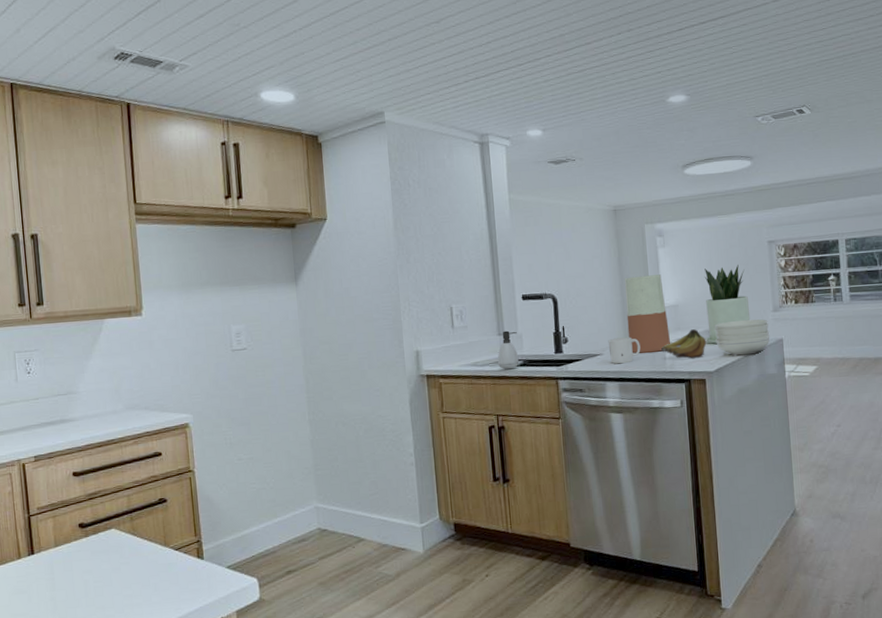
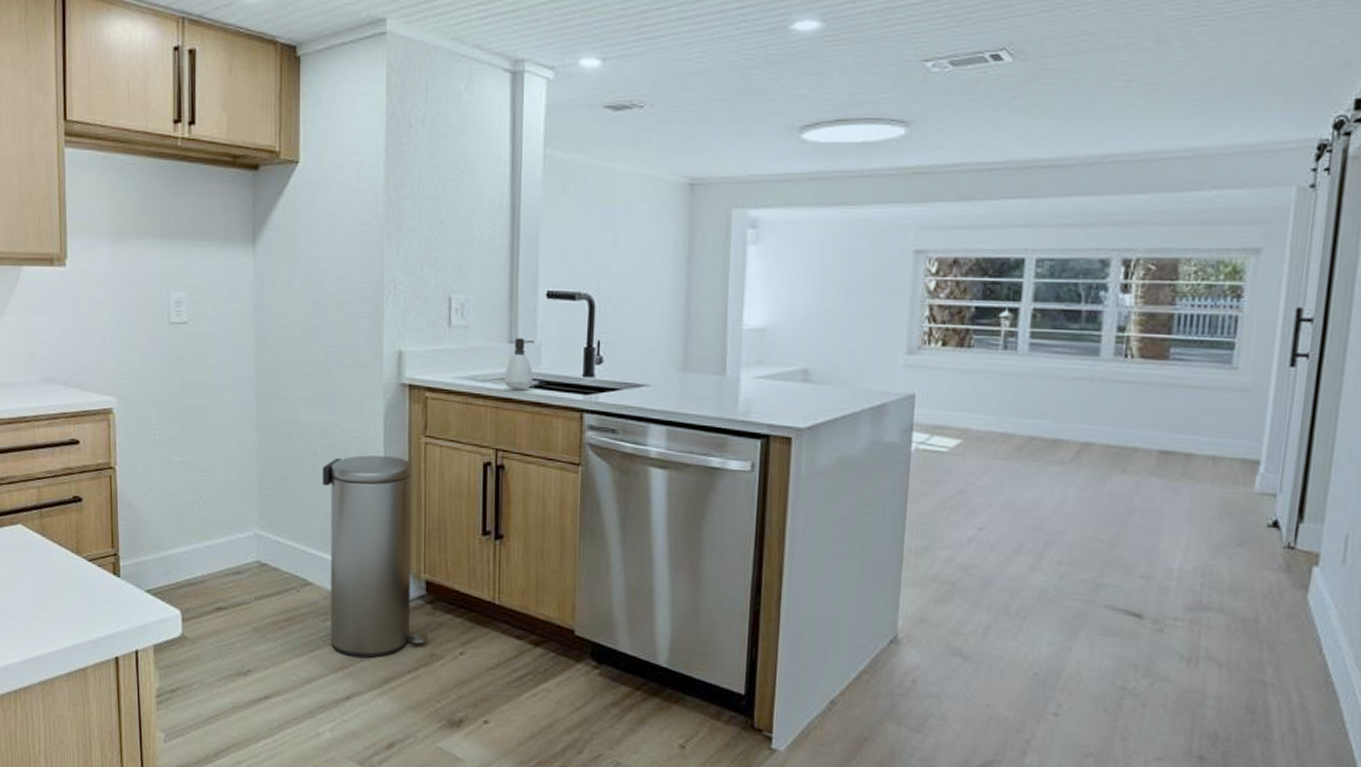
pedal bin: none [364,431,460,593] -> present [322,455,429,659]
mug: present [608,337,641,364] -> none [658,365,704,402]
vase: present [624,274,671,354] -> none [688,281,749,392]
fruit: present [661,329,707,359] -> none [733,366,801,408]
planter: present [704,265,751,344] -> none [799,280,872,390]
bowl: present [713,319,770,356] -> none [814,360,897,412]

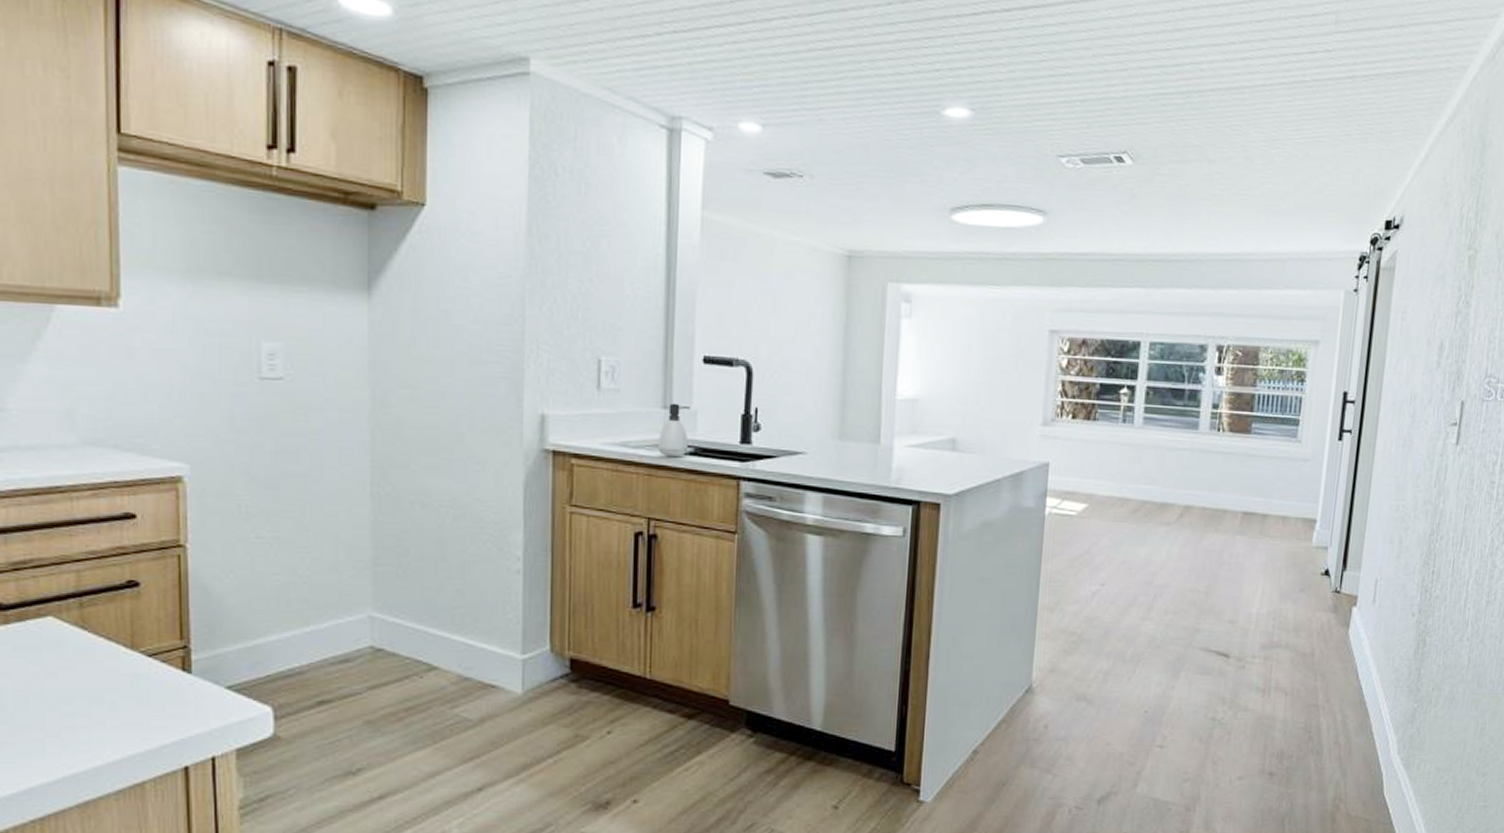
pedal bin: present [322,455,429,659] -> none [450,526,573,746]

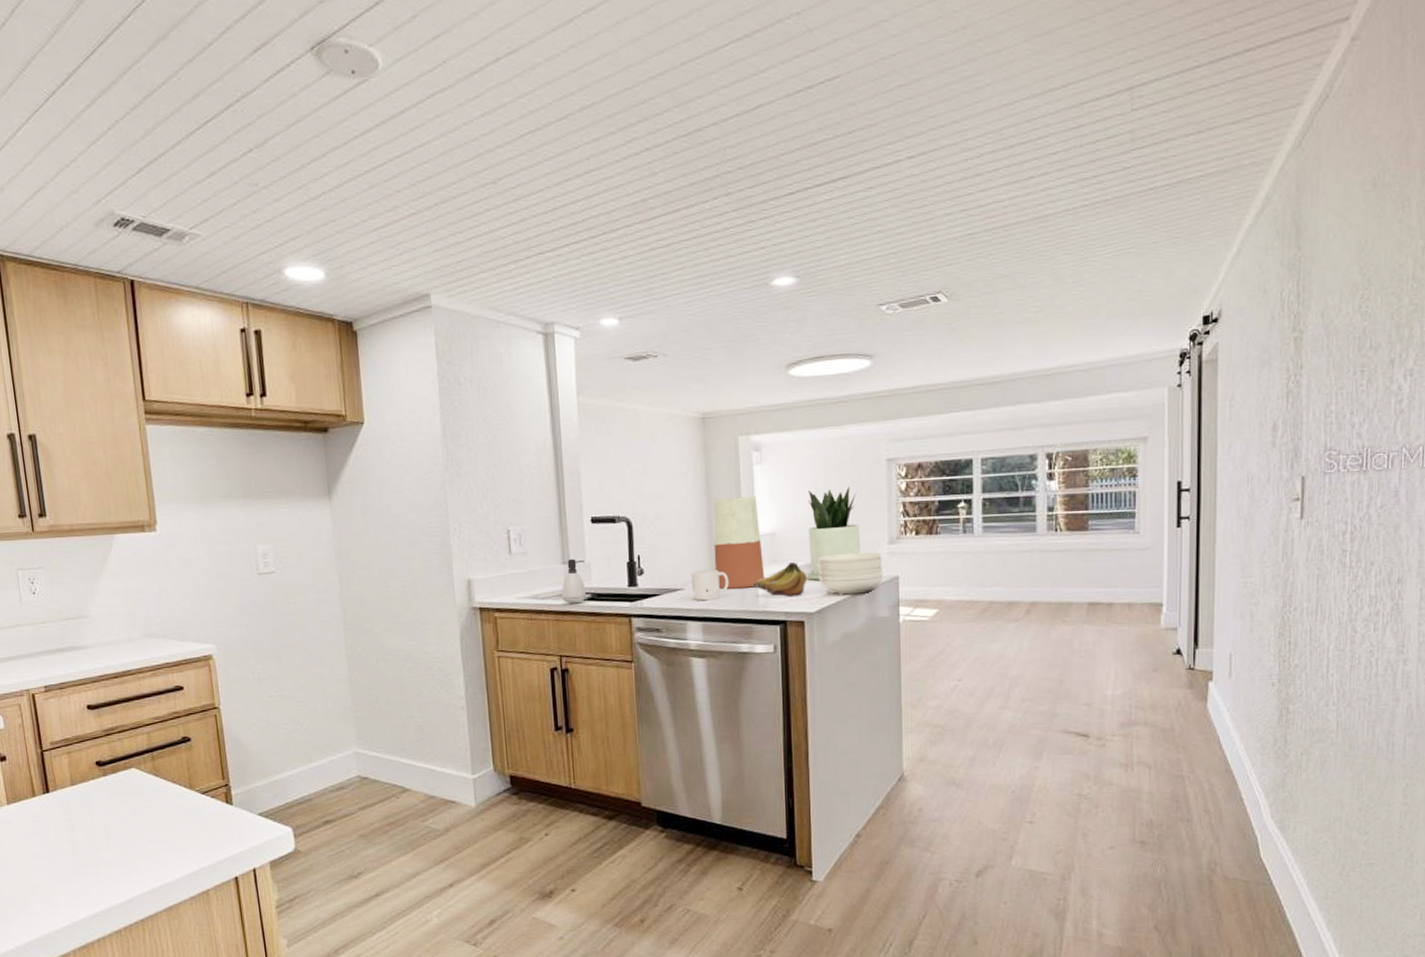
mug: none [815,433,860,470] -> present [691,569,729,601]
vase: none [844,352,902,459] -> present [712,496,765,589]
fruit: none [887,435,949,476] -> present [753,562,808,598]
planter: none [948,355,1013,458] -> present [806,487,861,580]
bowl: none [961,430,1034,479] -> present [816,552,884,595]

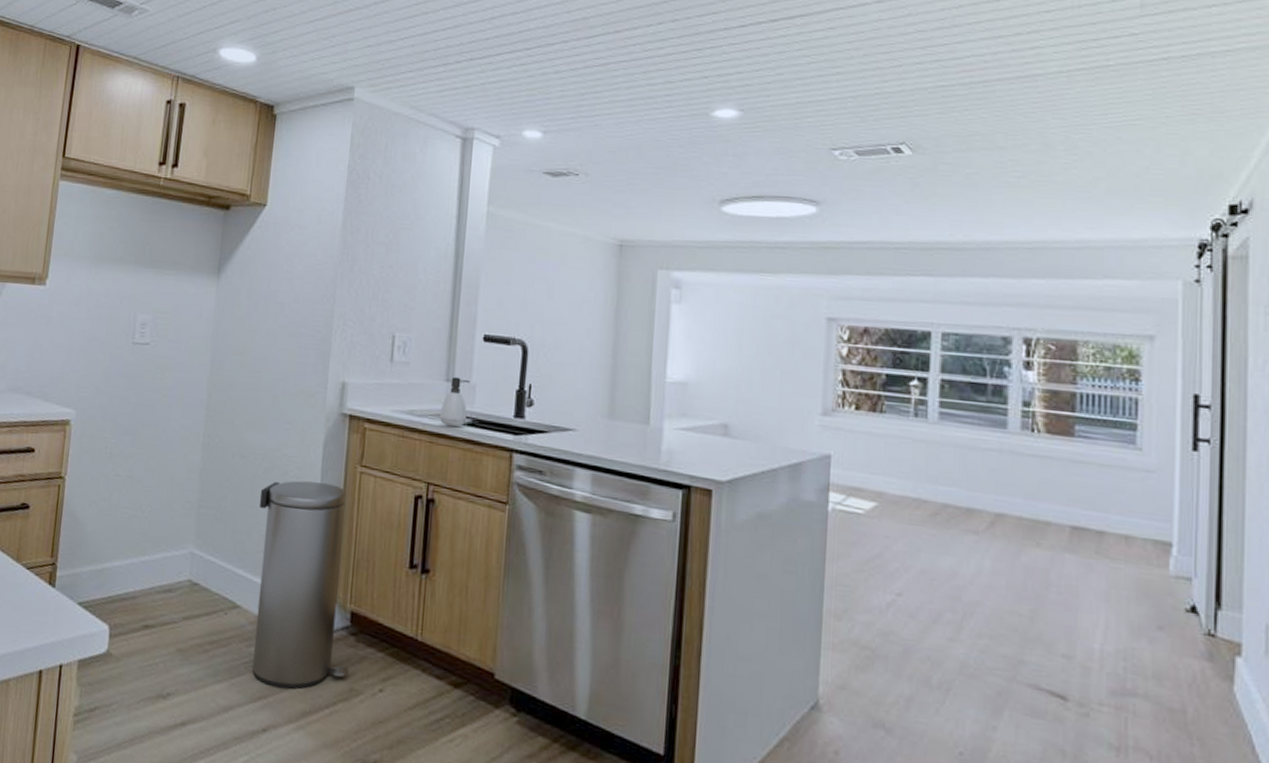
pedal bin: none [409,671,517,850] -> present [252,480,349,690]
mug: present [691,569,729,601] -> none [585,411,629,448]
vase: present [712,496,765,589] -> none [614,334,672,441]
fruit: present [753,562,808,598] -> none [656,419,721,461]
planter: present [806,487,861,580] -> none [719,341,788,445]
bowl: present [816,552,884,595] -> none [733,417,813,469]

